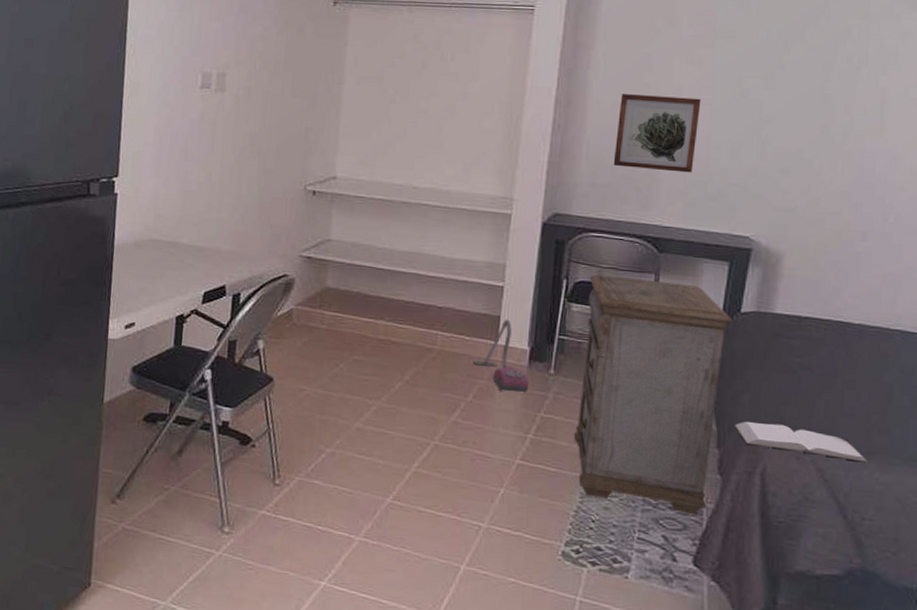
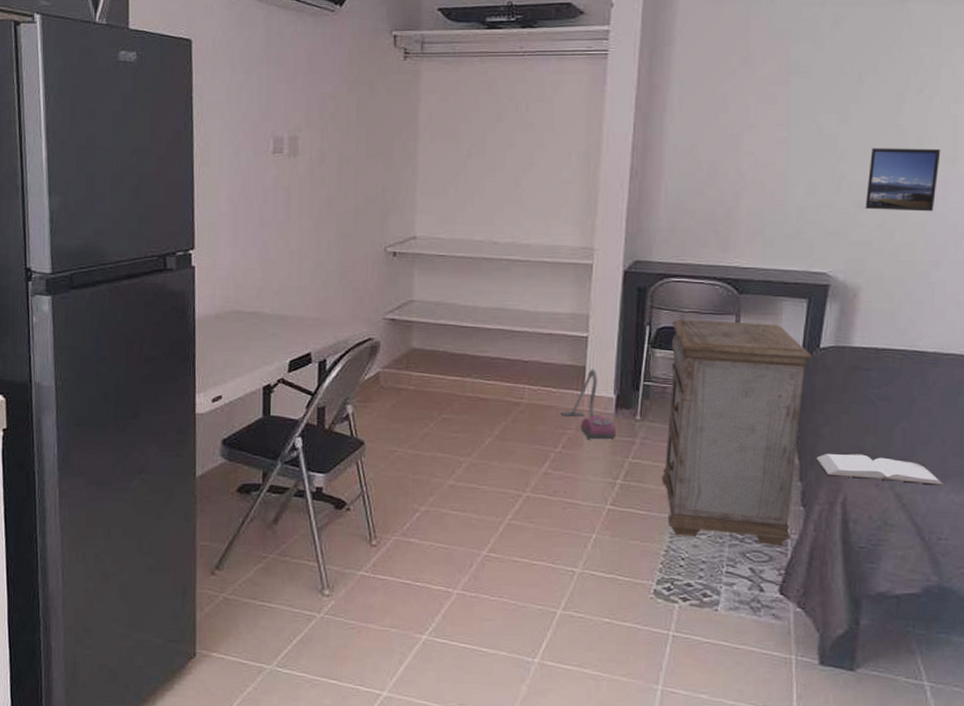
wall art: present [613,94,701,173] -> none [691,136,777,213]
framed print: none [789,114,869,182] -> present [865,148,941,212]

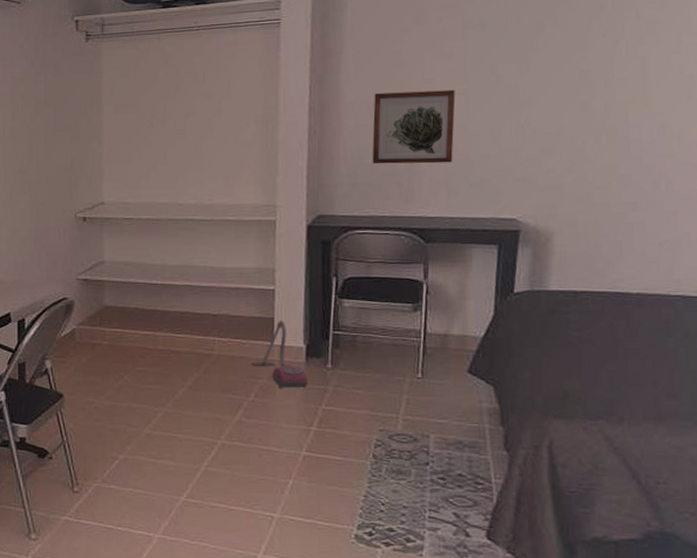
nightstand: present [661,319,812,547] -> none [356,269,506,491]
wall art: none [691,136,777,213] -> present [372,89,455,164]
book: present [816,453,943,485] -> none [517,397,658,428]
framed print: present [865,148,941,212] -> none [552,91,631,155]

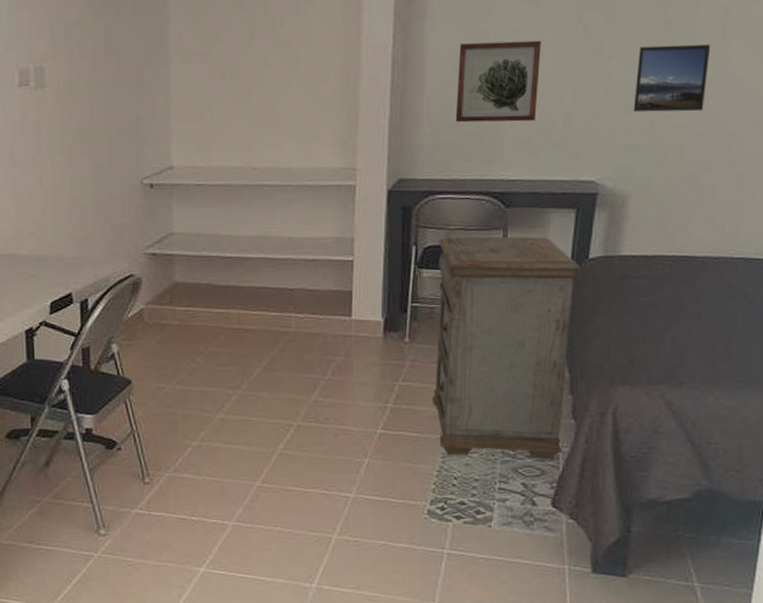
vacuum cleaner: present [251,320,308,389] -> none [328,293,386,365]
nightstand: none [356,269,506,491] -> present [431,236,581,460]
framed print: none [552,91,631,155] -> present [633,43,711,113]

